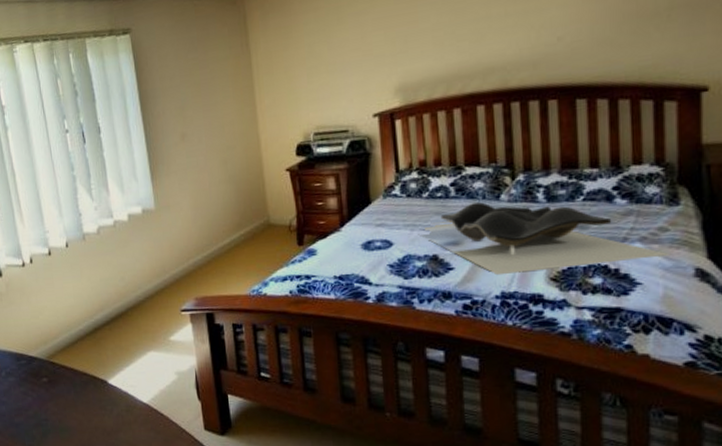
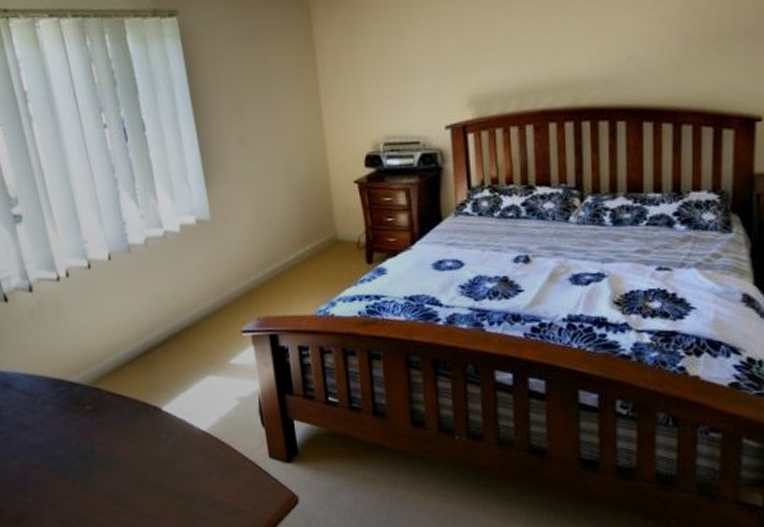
throw blanket: present [418,202,670,276] -> none [489,224,722,299]

